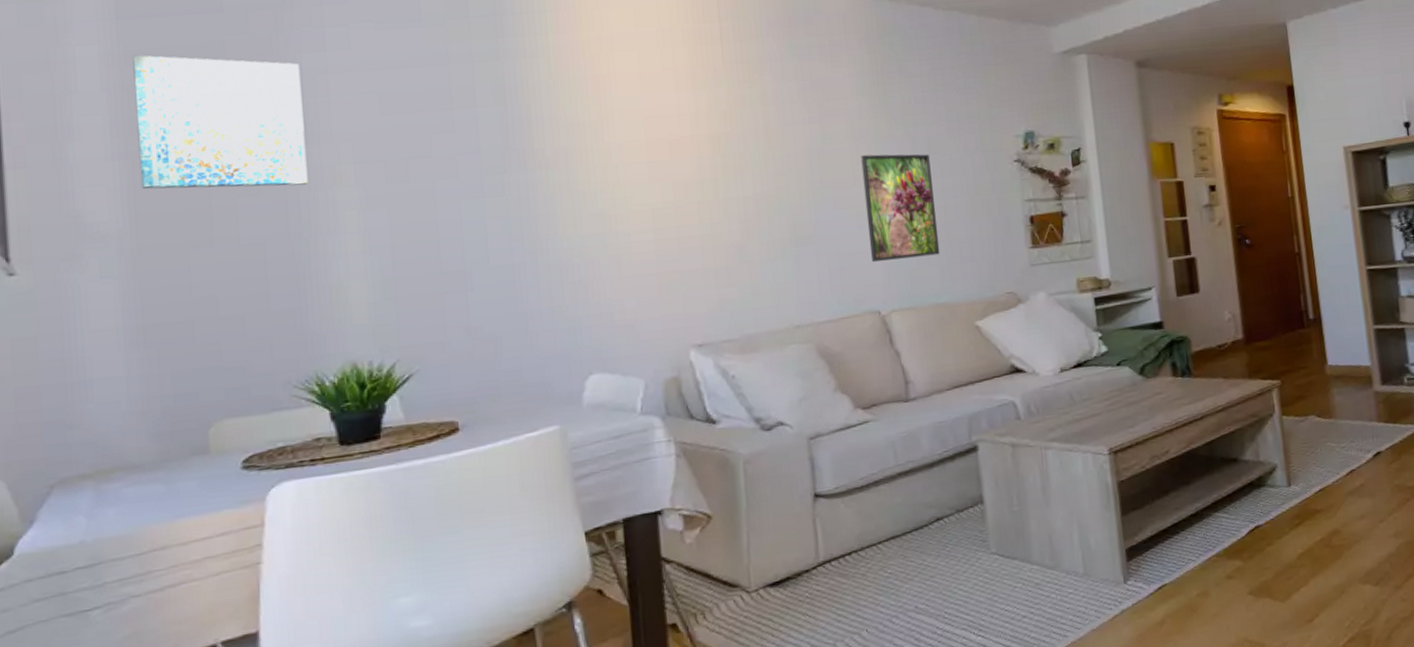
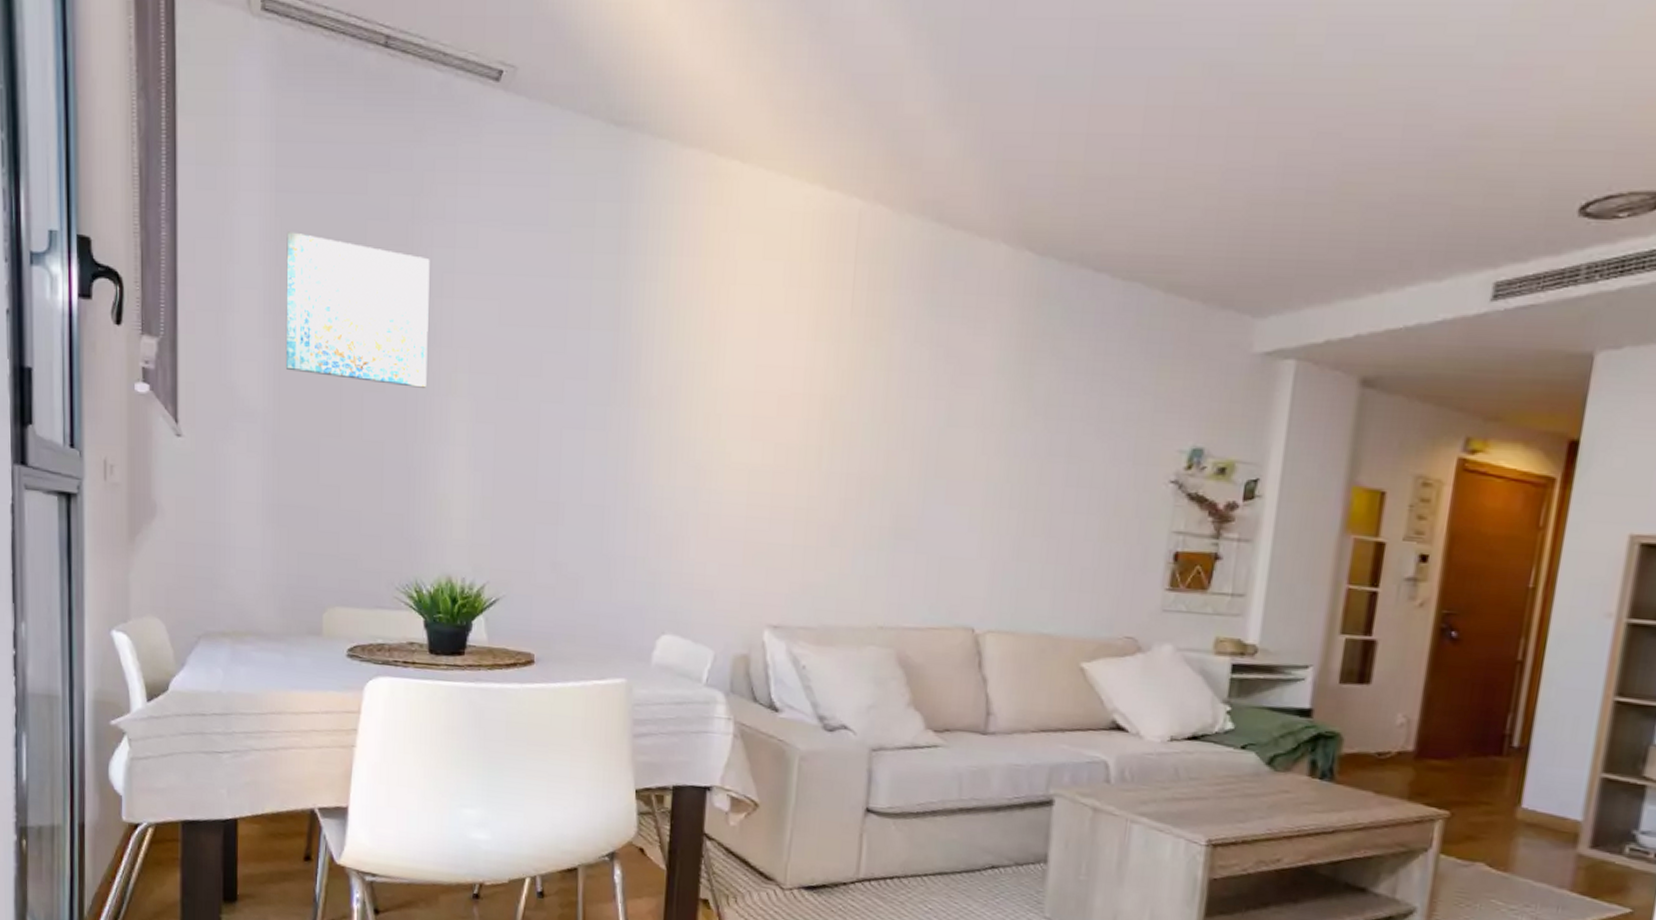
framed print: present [861,154,940,262] -> none [975,446,1068,578]

